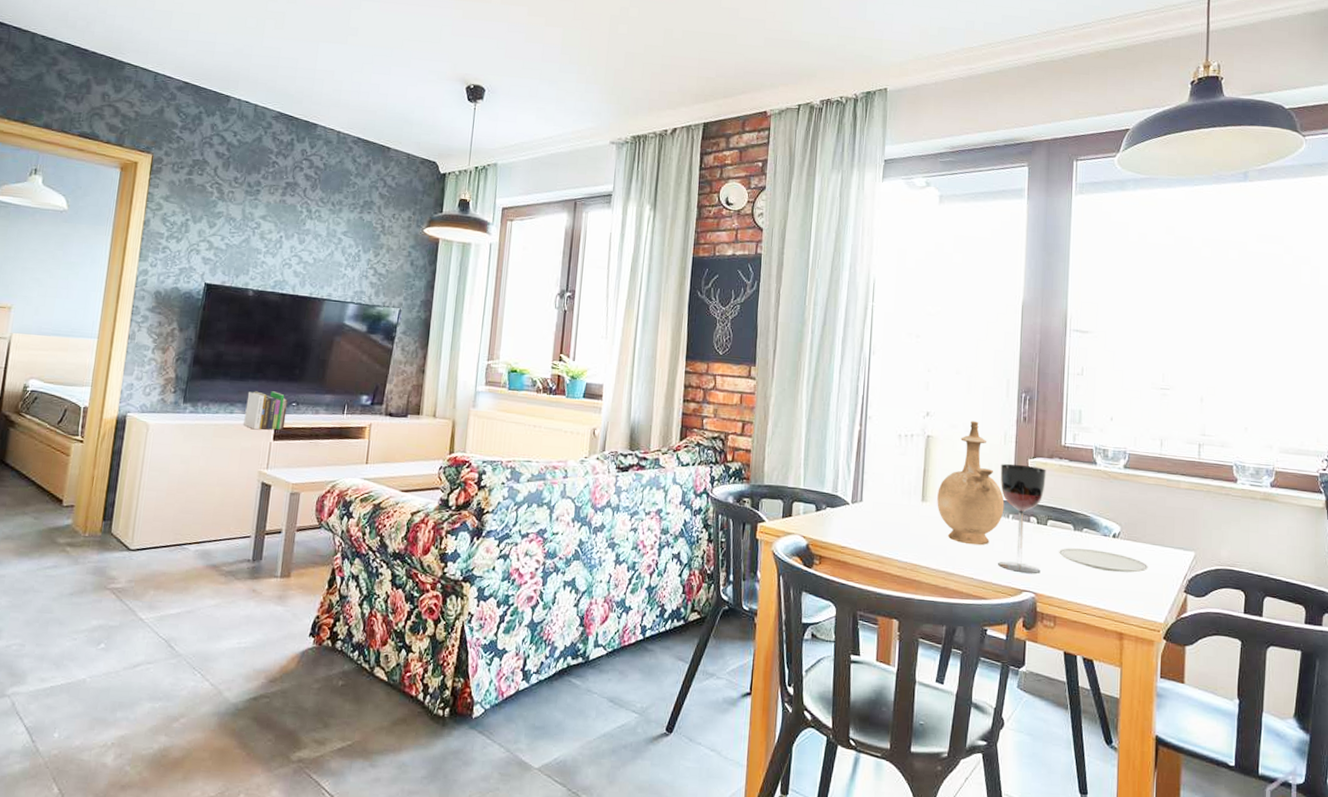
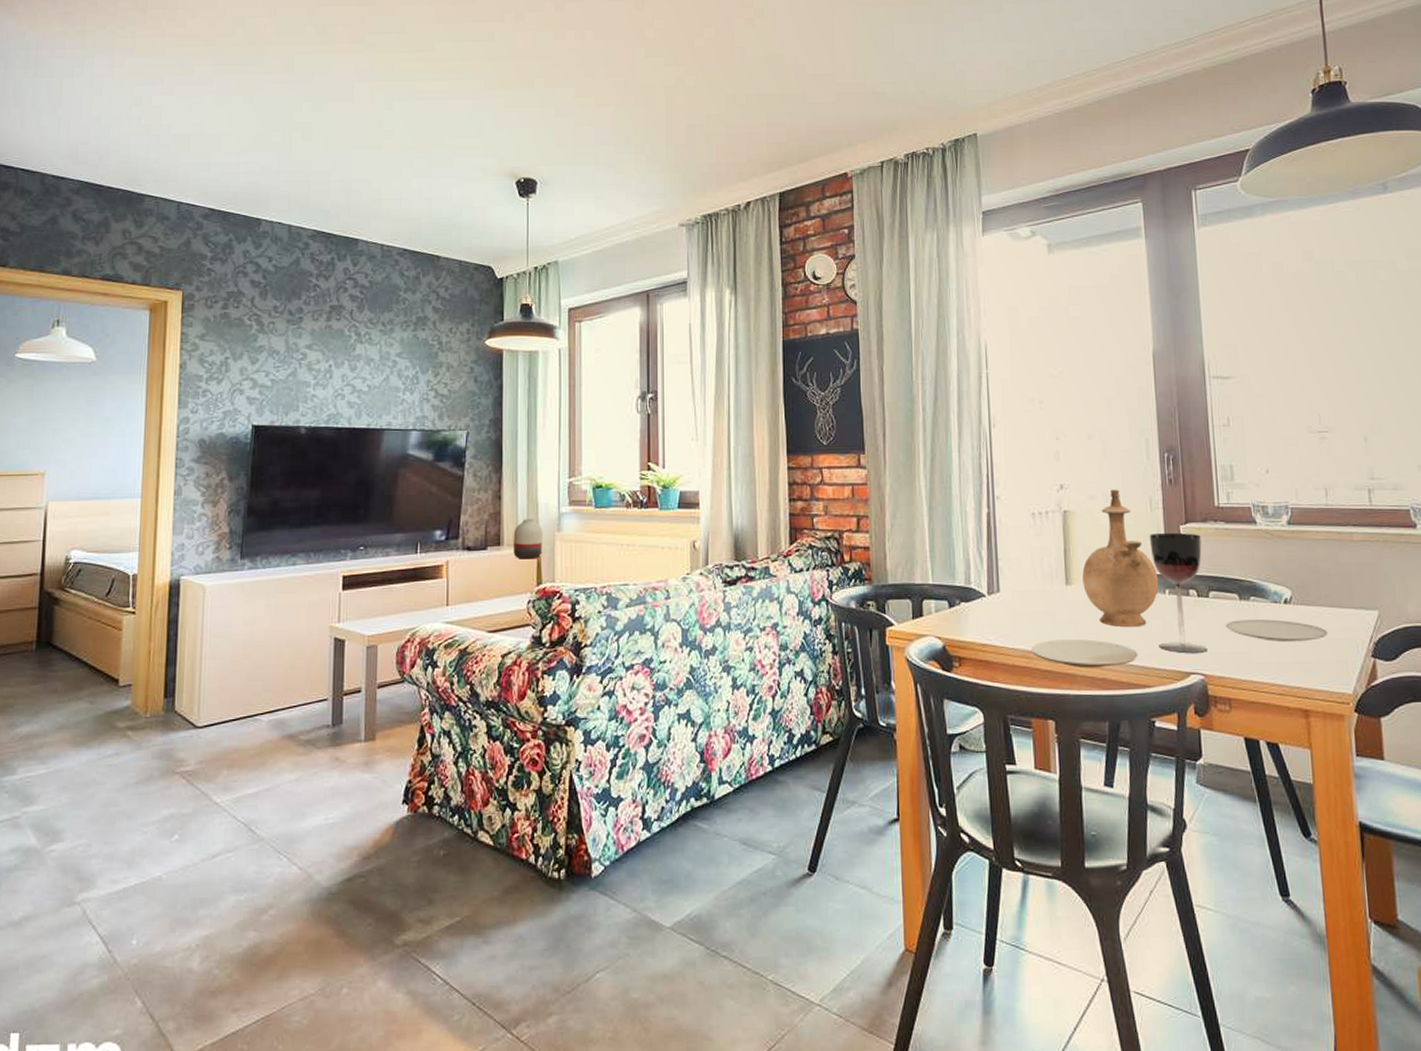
books: present [244,391,288,430] -> none [309,536,355,581]
vase: none [431,393,459,430] -> present [513,519,543,559]
plate: none [884,549,979,578] -> present [1030,639,1138,668]

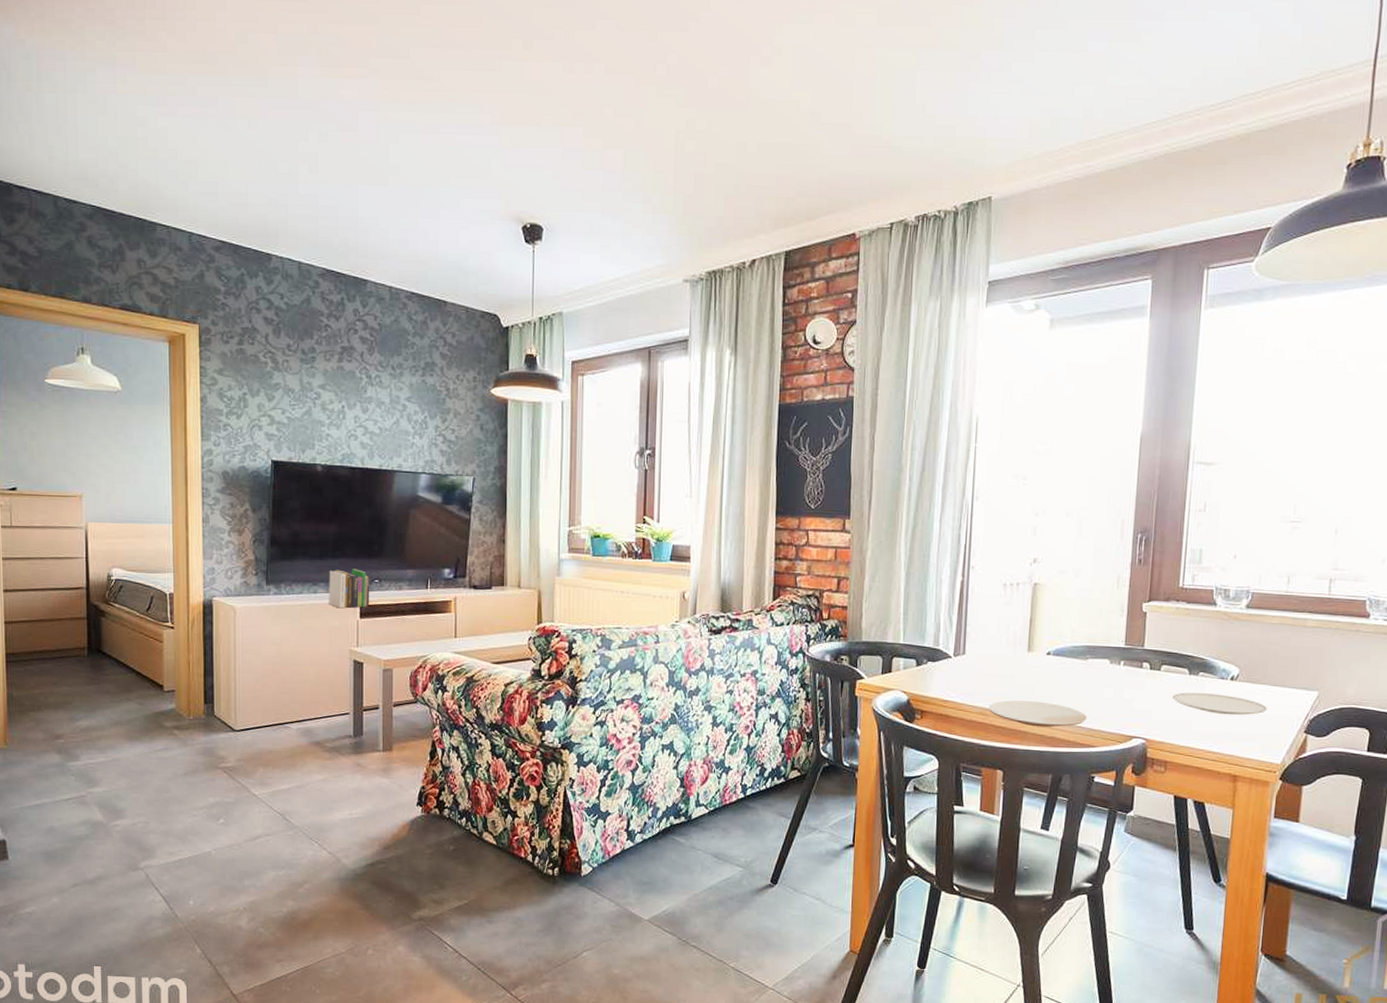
books: none [309,536,355,581] -> present [329,569,370,609]
vase: present [513,519,543,559] -> none [516,563,543,600]
vase: present [1082,489,1159,627] -> none [1044,566,1116,693]
wineglass: present [1149,532,1208,654] -> none [1107,608,1162,720]

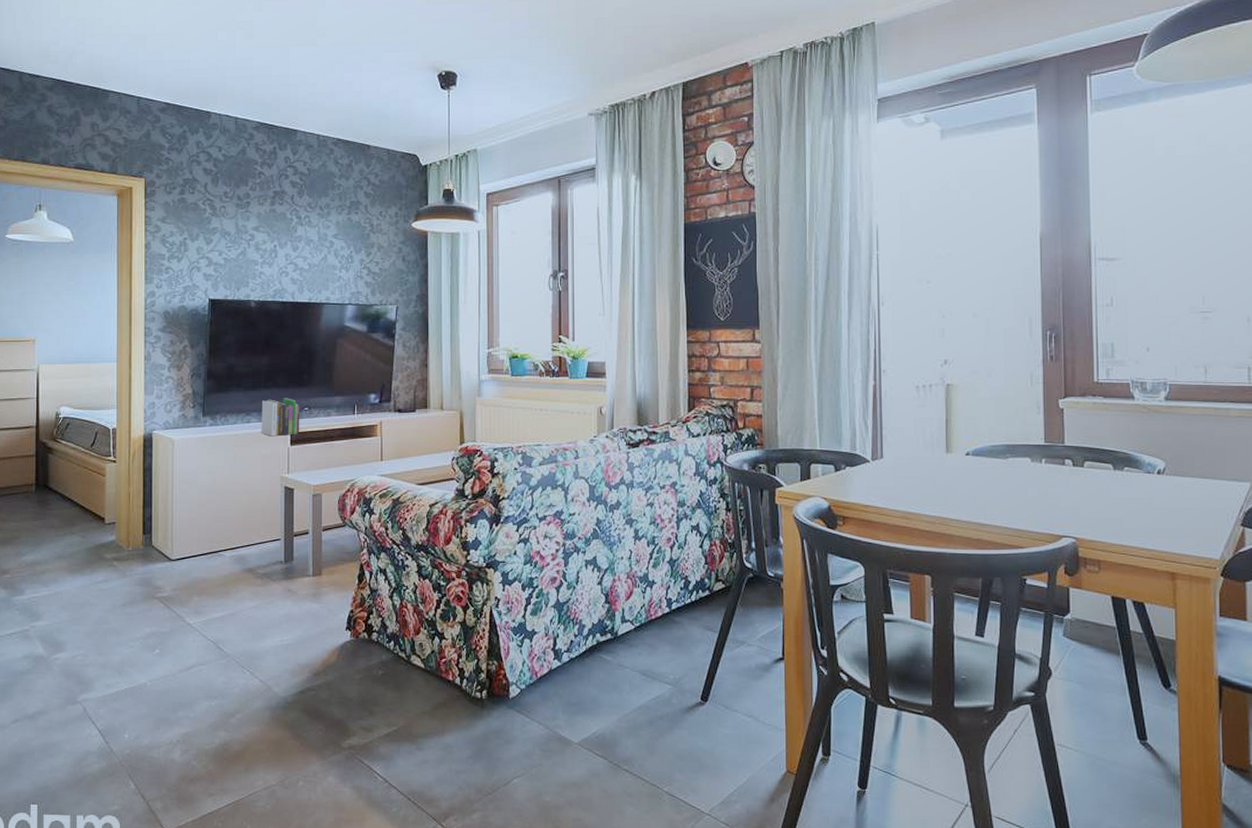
plate: present [988,700,1087,728] -> none [910,503,1013,530]
plate: present [1171,692,1268,715] -> none [1098,487,1199,509]

